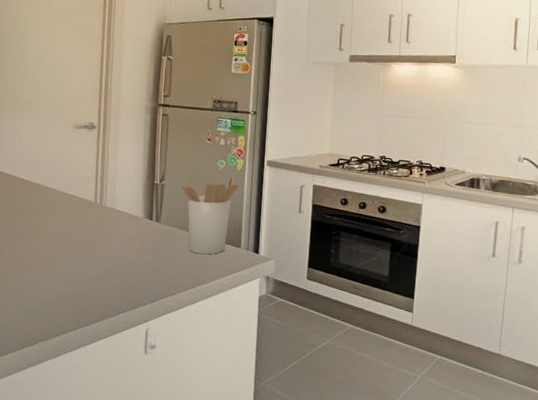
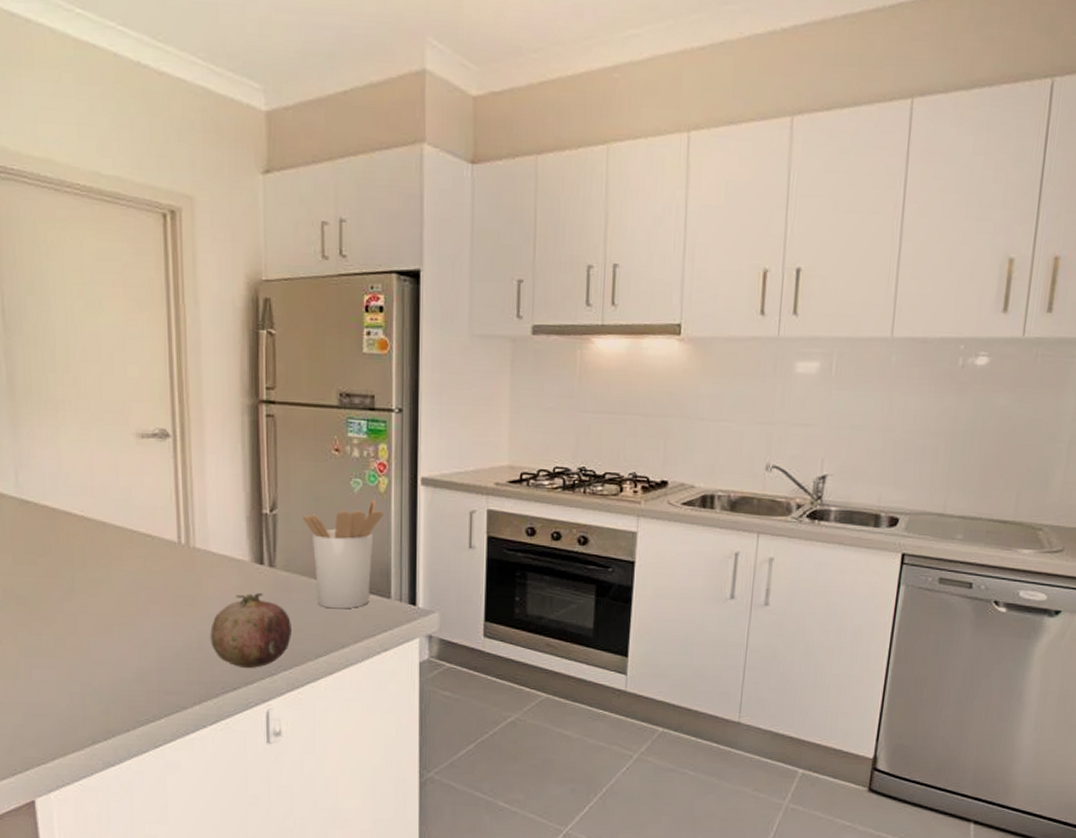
fruit: none [111,241,169,297] -> present [210,593,291,669]

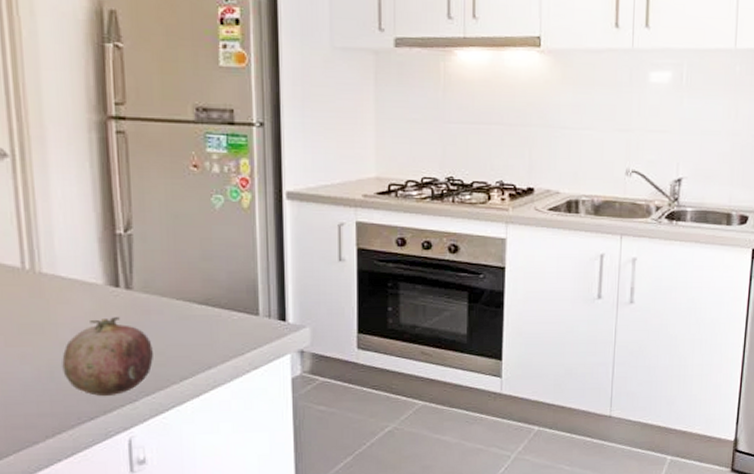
utensil holder: present [302,499,383,609] -> none [160,215,247,329]

